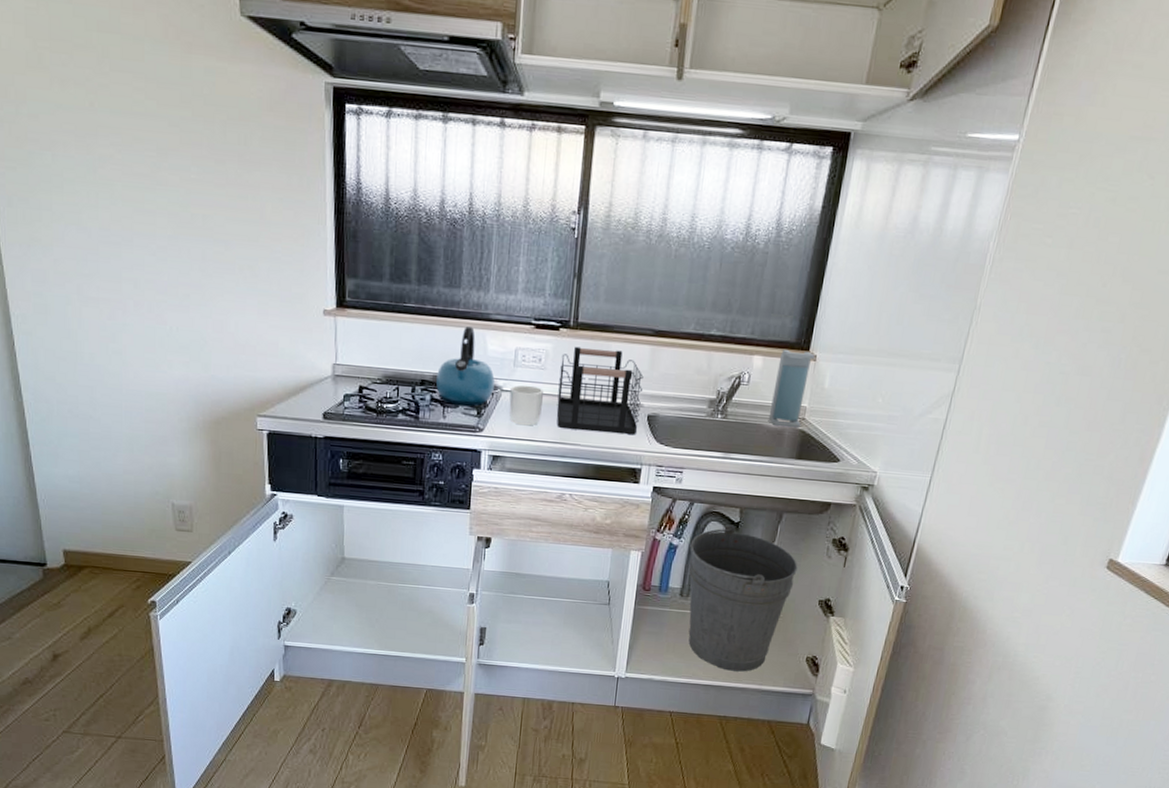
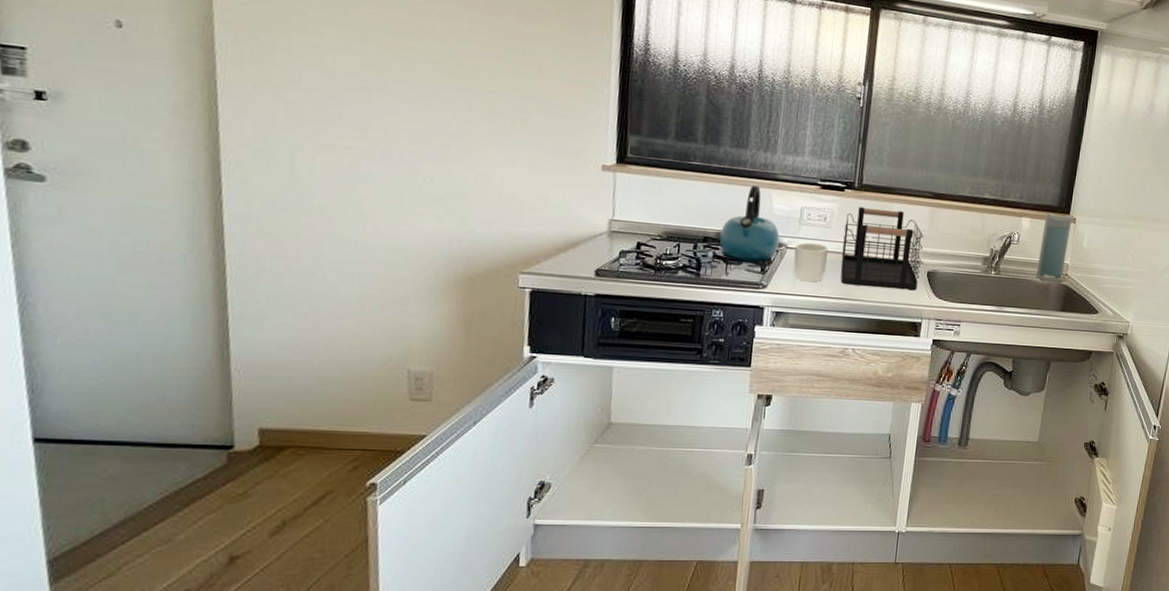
bucket: present [688,524,798,672] -> none [966,374,1065,517]

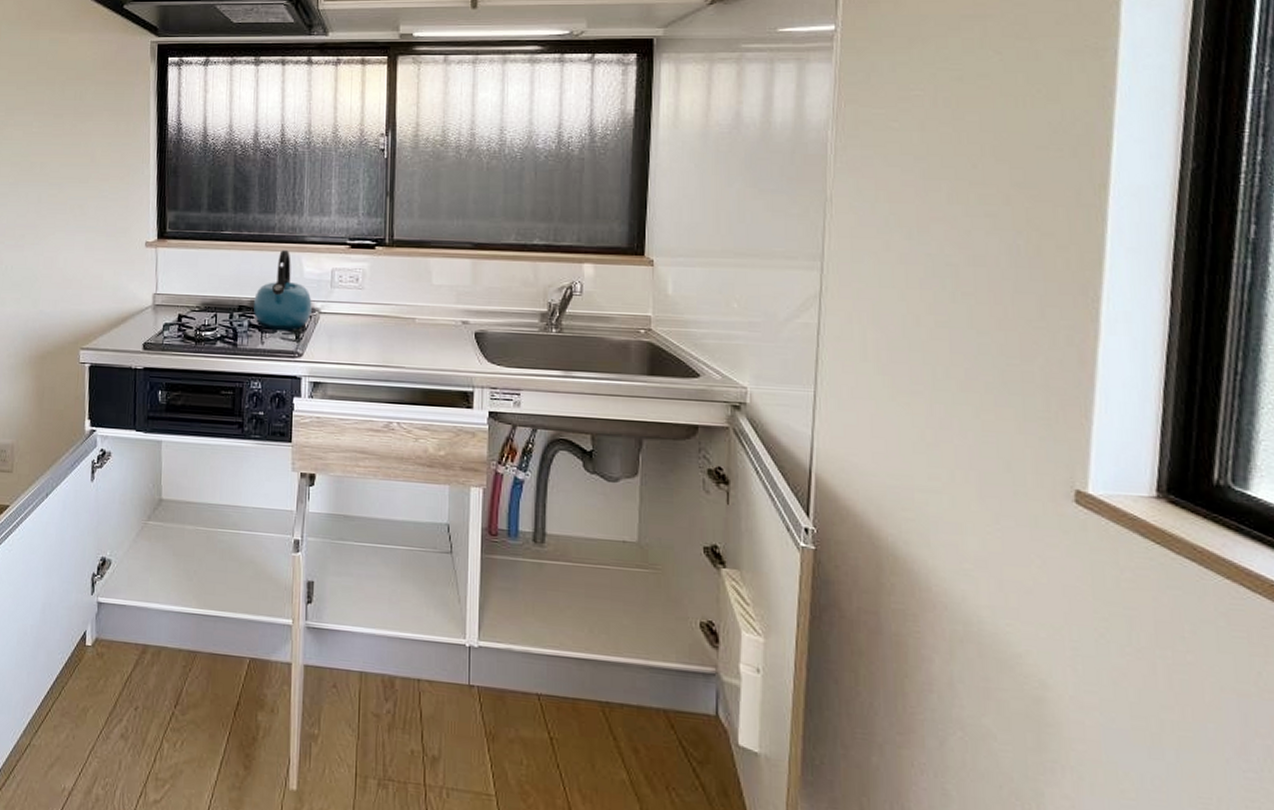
mug: present [793,242,829,283] -> none [328,306,364,349]
dish rack: present [840,206,924,291] -> none [377,264,466,355]
soap dispenser: present [1036,212,1075,282] -> none [609,255,652,339]

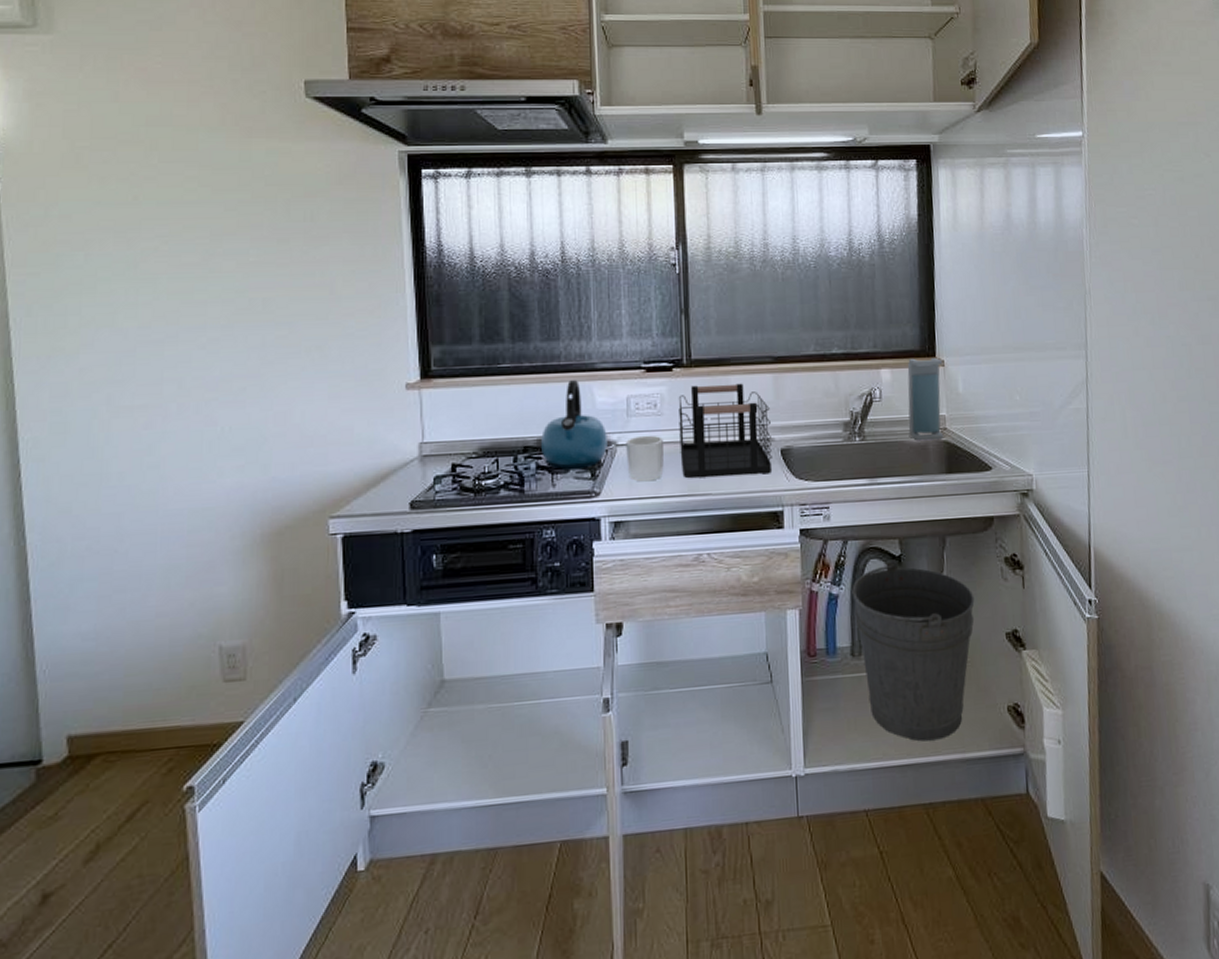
mug: none [328,306,364,349] -> present [626,435,665,482]
dish rack: none [377,264,466,355] -> present [678,383,772,479]
bucket: none [538,454,670,642] -> present [852,559,975,742]
soap dispenser: none [609,255,652,339] -> present [907,357,944,440]

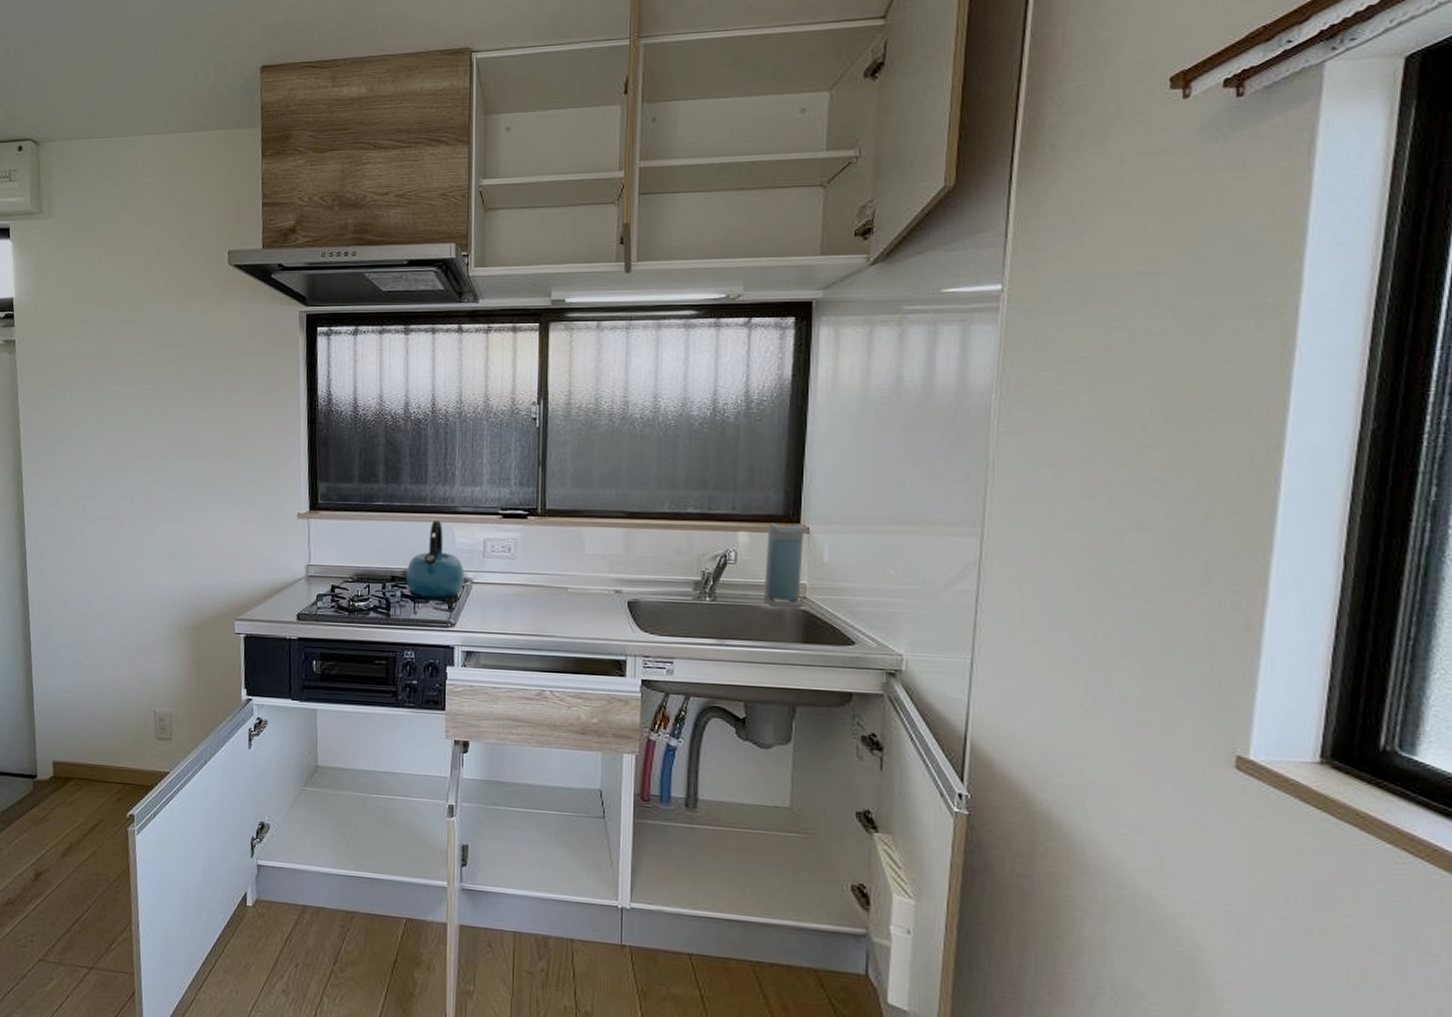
mug: present [626,435,665,482] -> none [480,576,516,619]
dish rack: present [678,383,772,479] -> none [530,534,619,624]
bucket: present [852,559,975,742] -> none [691,721,823,904]

